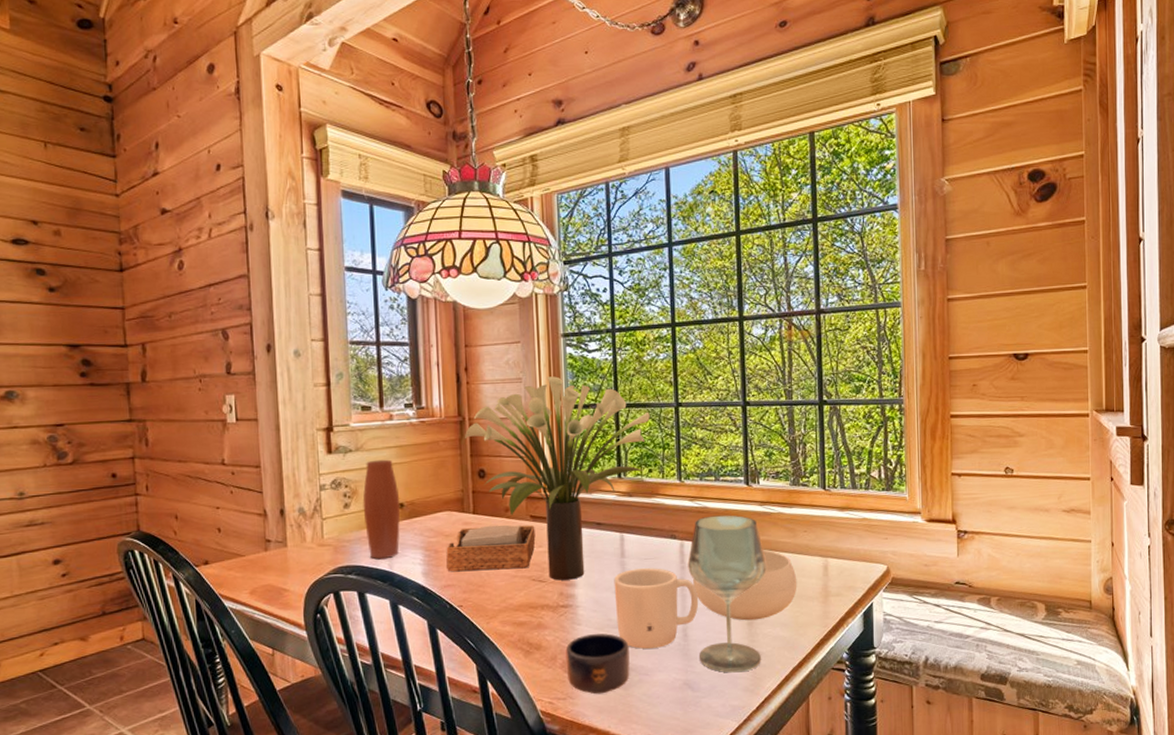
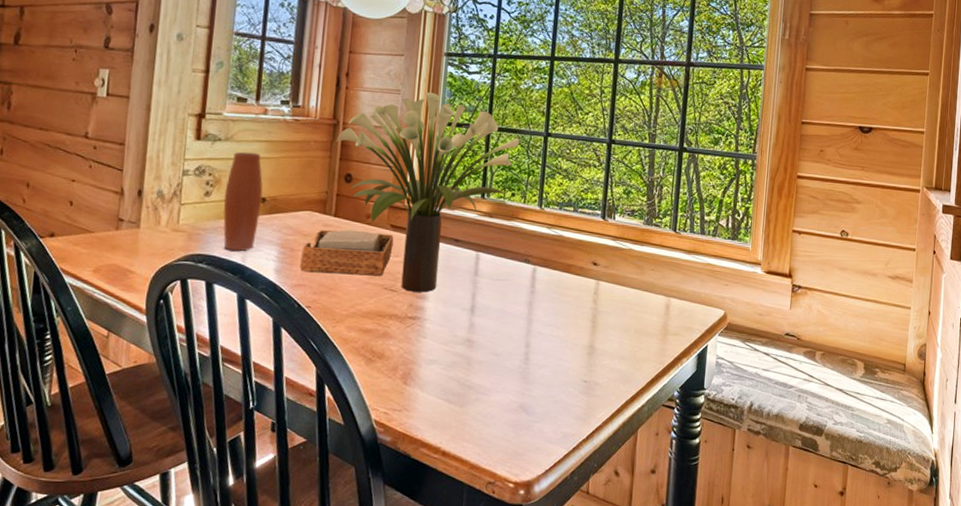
mug: present [565,633,630,695] -> none [405,348,471,409]
mug: present [614,568,699,649] -> none [461,288,544,369]
wine glass: present [688,515,768,673] -> none [537,244,613,401]
bowl: present [693,550,797,621] -> none [540,283,640,351]

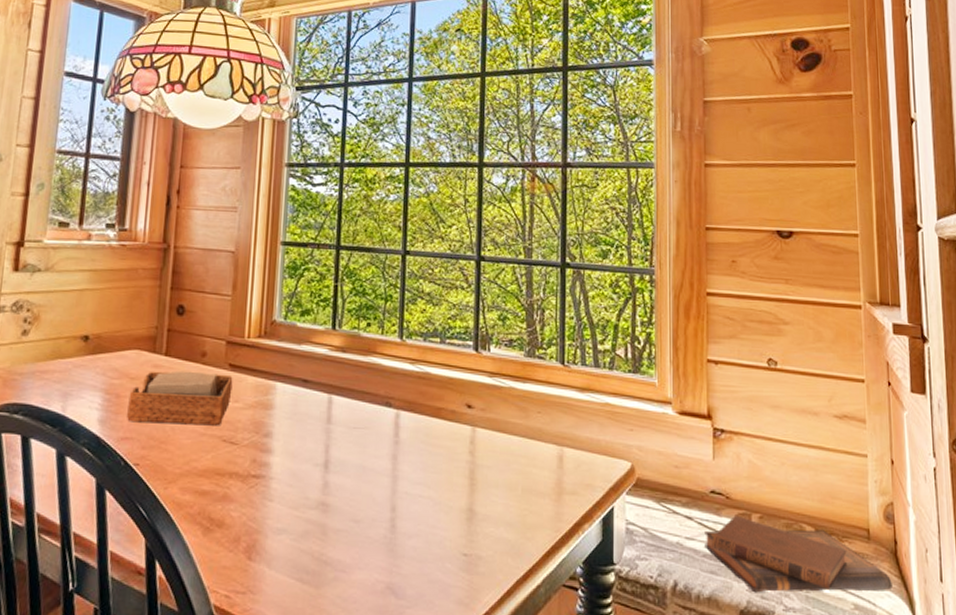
vase: present [223,152,263,251] -> none [42,283,86,398]
flower arrangement: present [336,92,520,293] -> none [166,208,374,445]
diary: none [777,352,918,411] -> present [704,515,893,592]

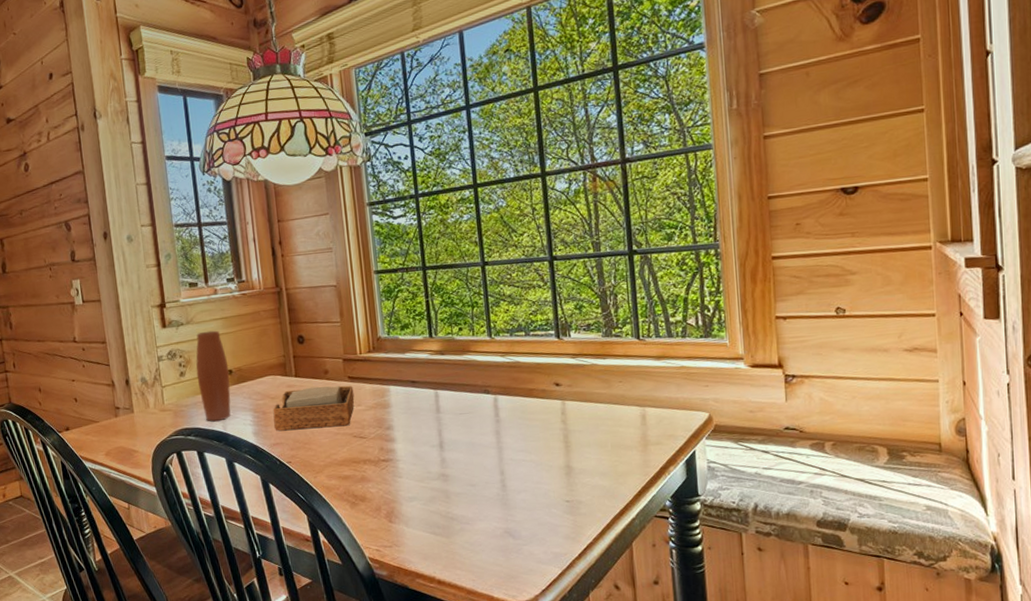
vase: none [42,283,86,398] -> present [196,330,231,421]
diary: present [704,515,893,592] -> none [781,445,964,505]

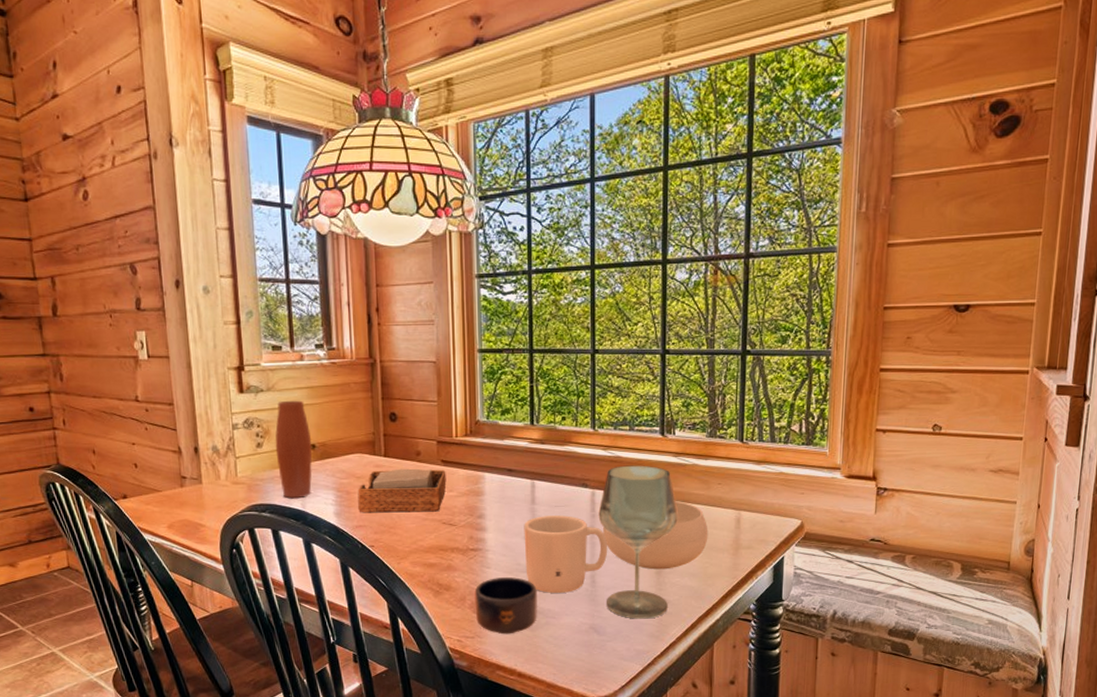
mug: none [389,485,452,543] -> present [474,577,537,635]
mug: none [431,422,516,499] -> present [524,515,608,593]
wine glass: none [502,368,583,522] -> present [598,465,679,619]
bowl: none [508,401,615,471] -> present [603,501,708,570]

